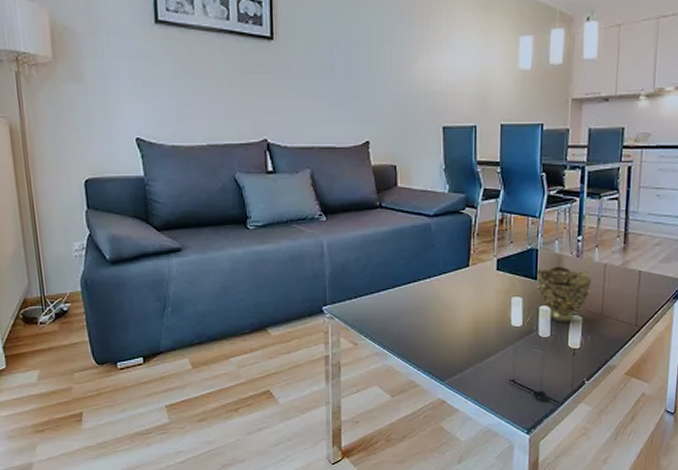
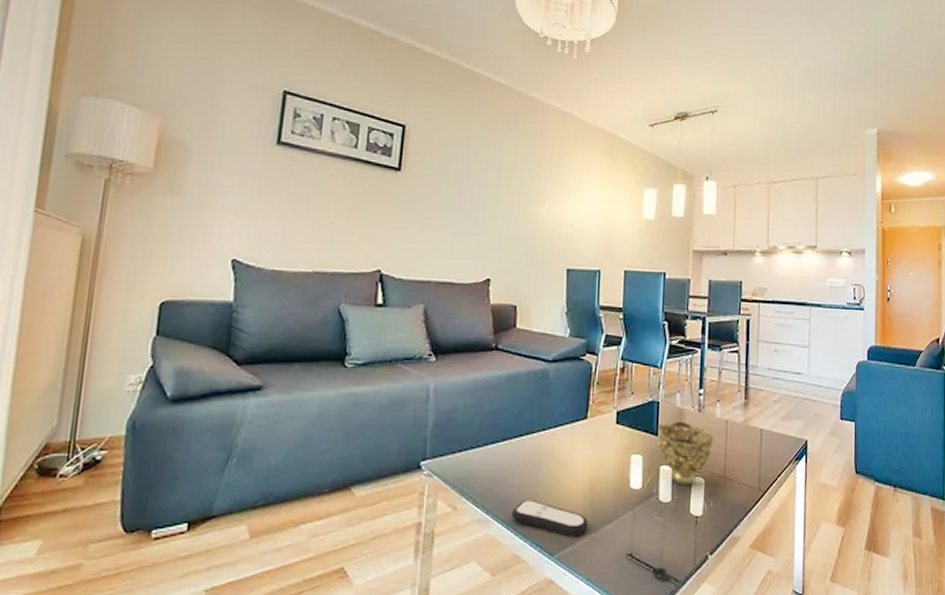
remote control: none [405,336,474,366] -> present [511,499,588,536]

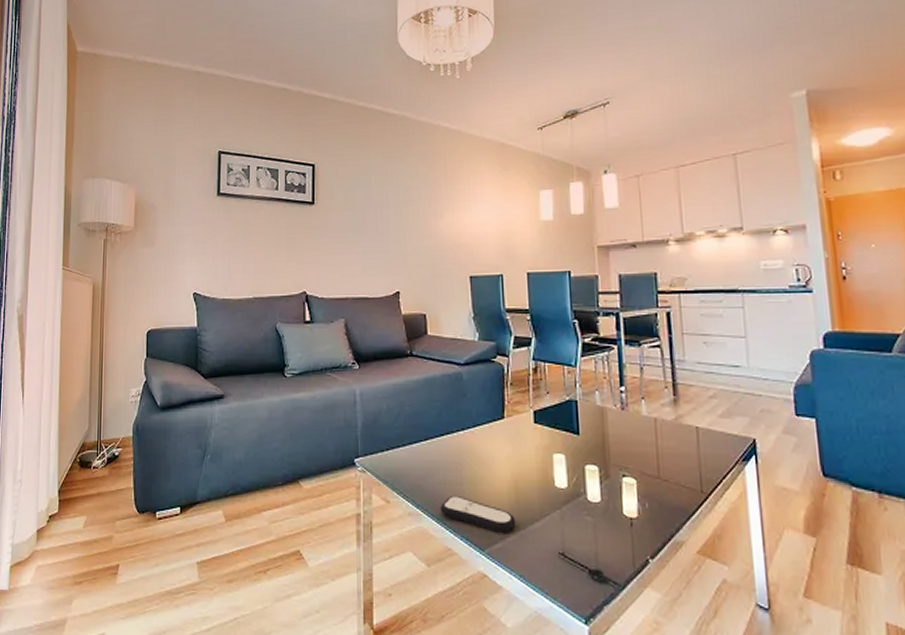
decorative bowl: present [656,422,713,485] -> none [578,421,642,485]

